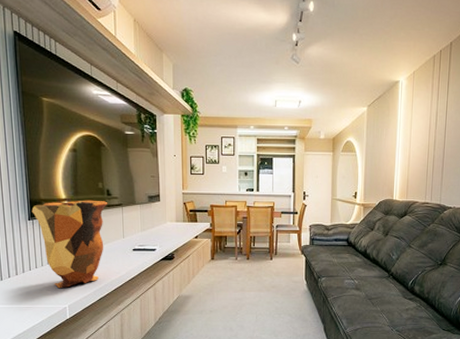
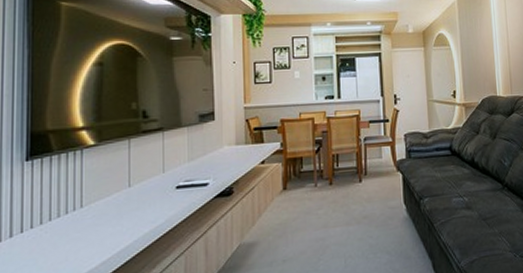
decorative vase: present [31,200,108,288] -> none [32,125,144,254]

